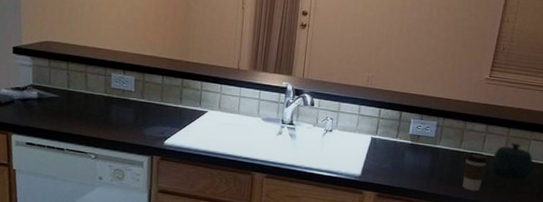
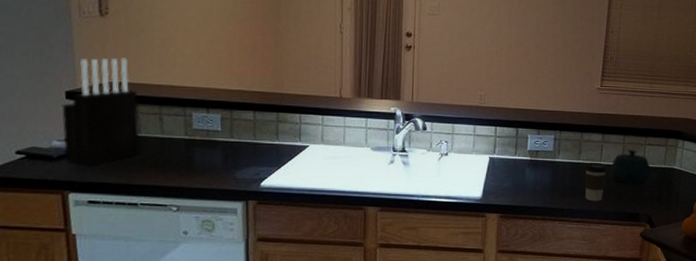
knife block: none [9,19,69,112] -> present [62,58,140,165]

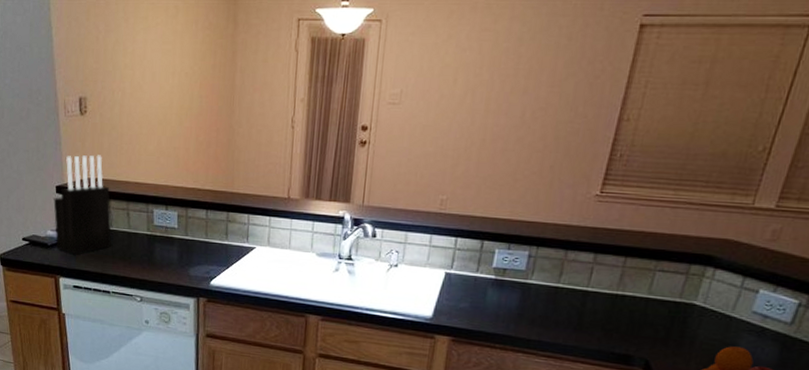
coffee cup: present [584,162,607,202] -> none [561,287,596,336]
teapot: present [610,150,652,185] -> none [599,275,659,321]

